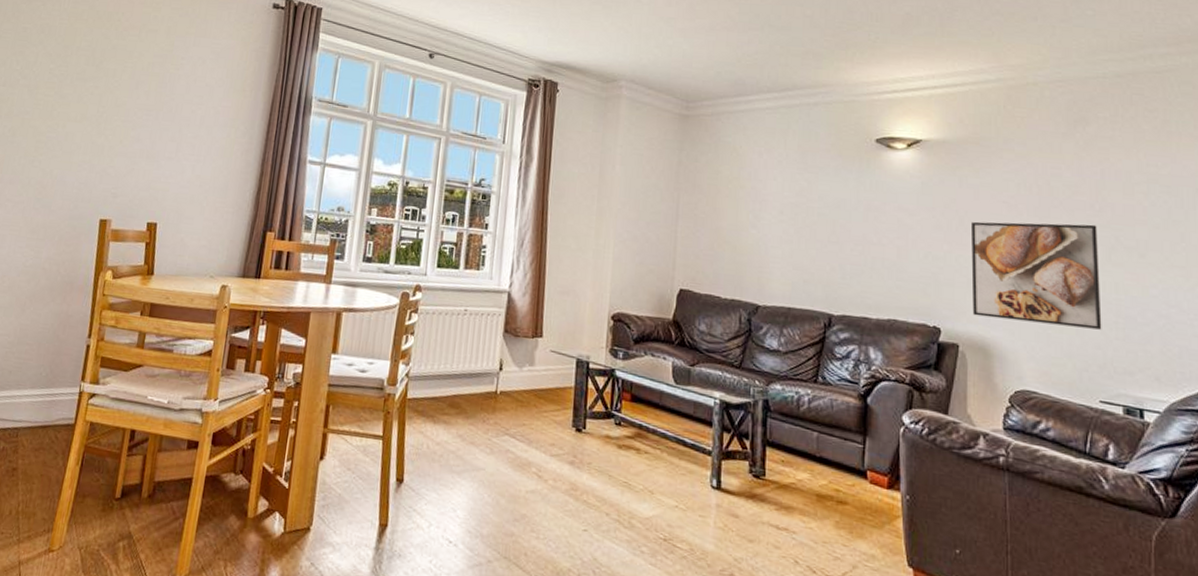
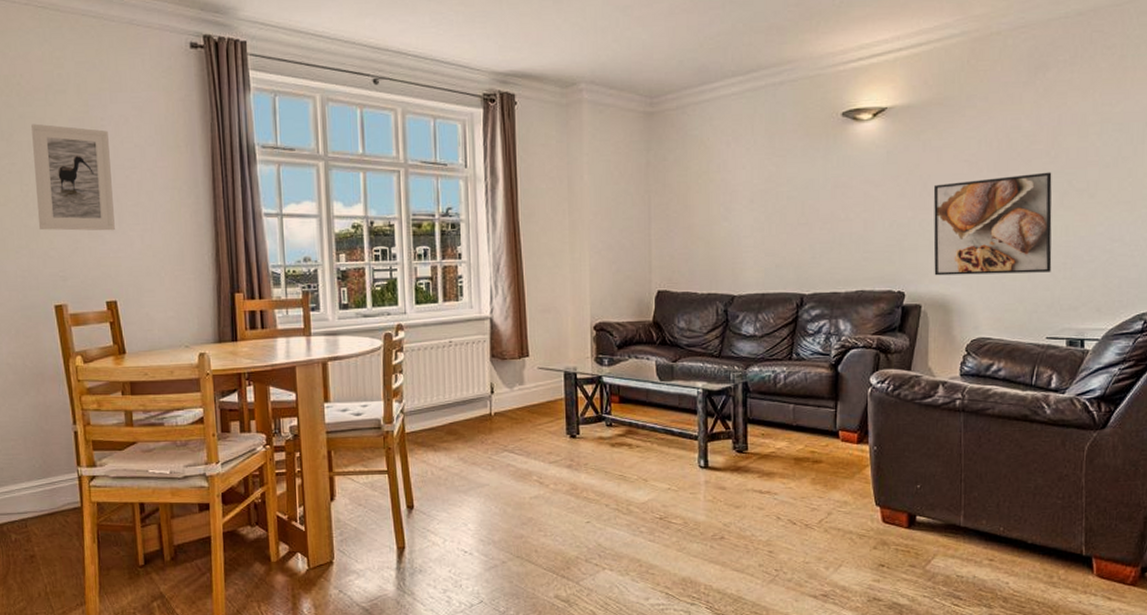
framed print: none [104,55,185,158] -> present [31,123,115,231]

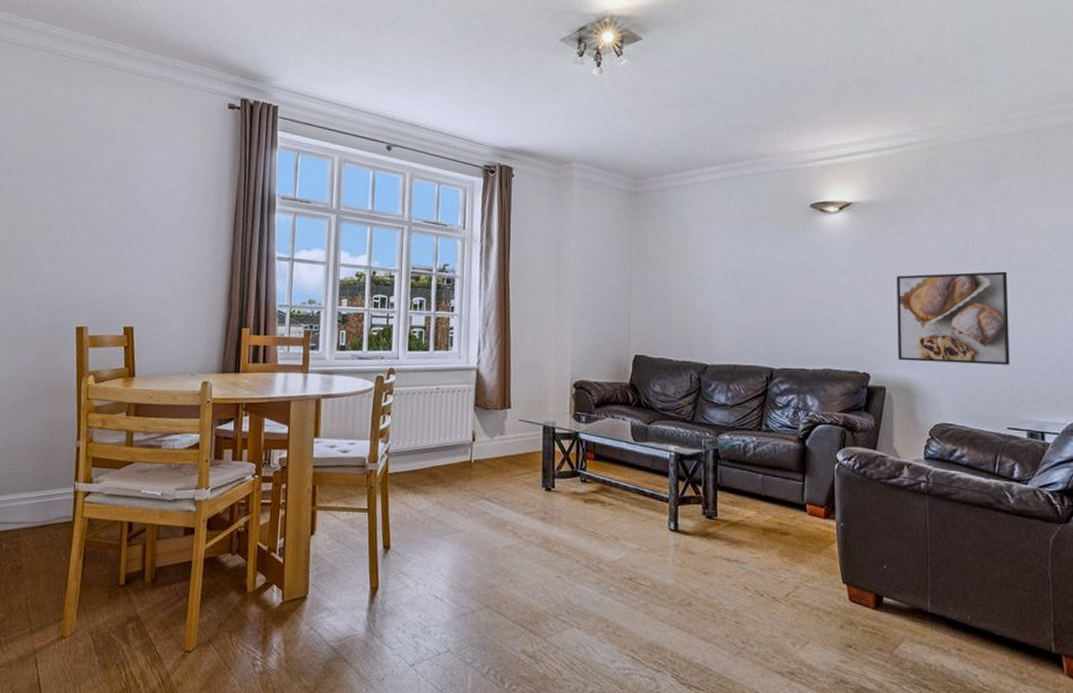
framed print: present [31,123,115,231] -> none [72,163,146,263]

